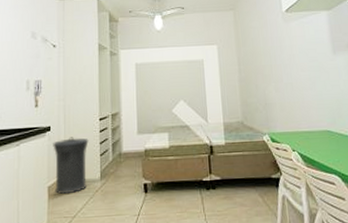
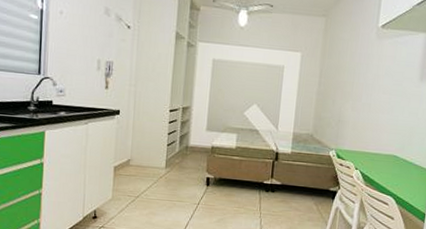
trash can: present [53,137,89,194] -> none [120,123,157,176]

